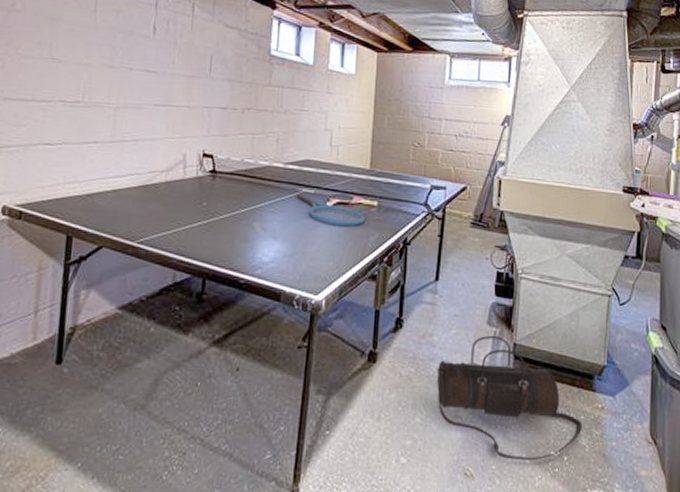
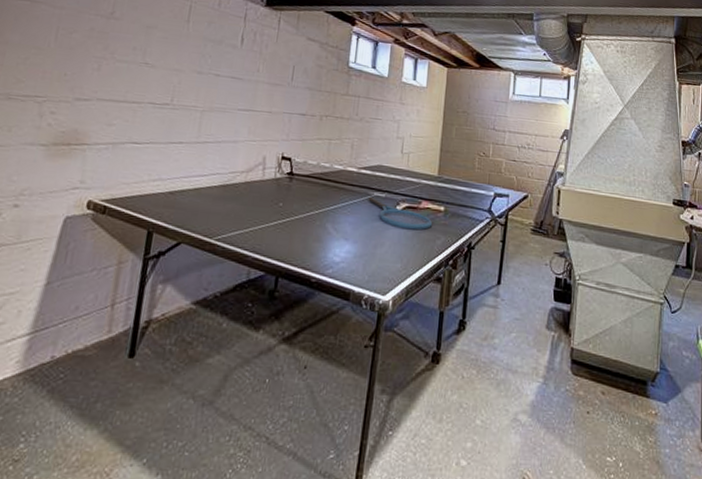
duffel bag: present [436,336,582,461] -> none [497,340,637,467]

